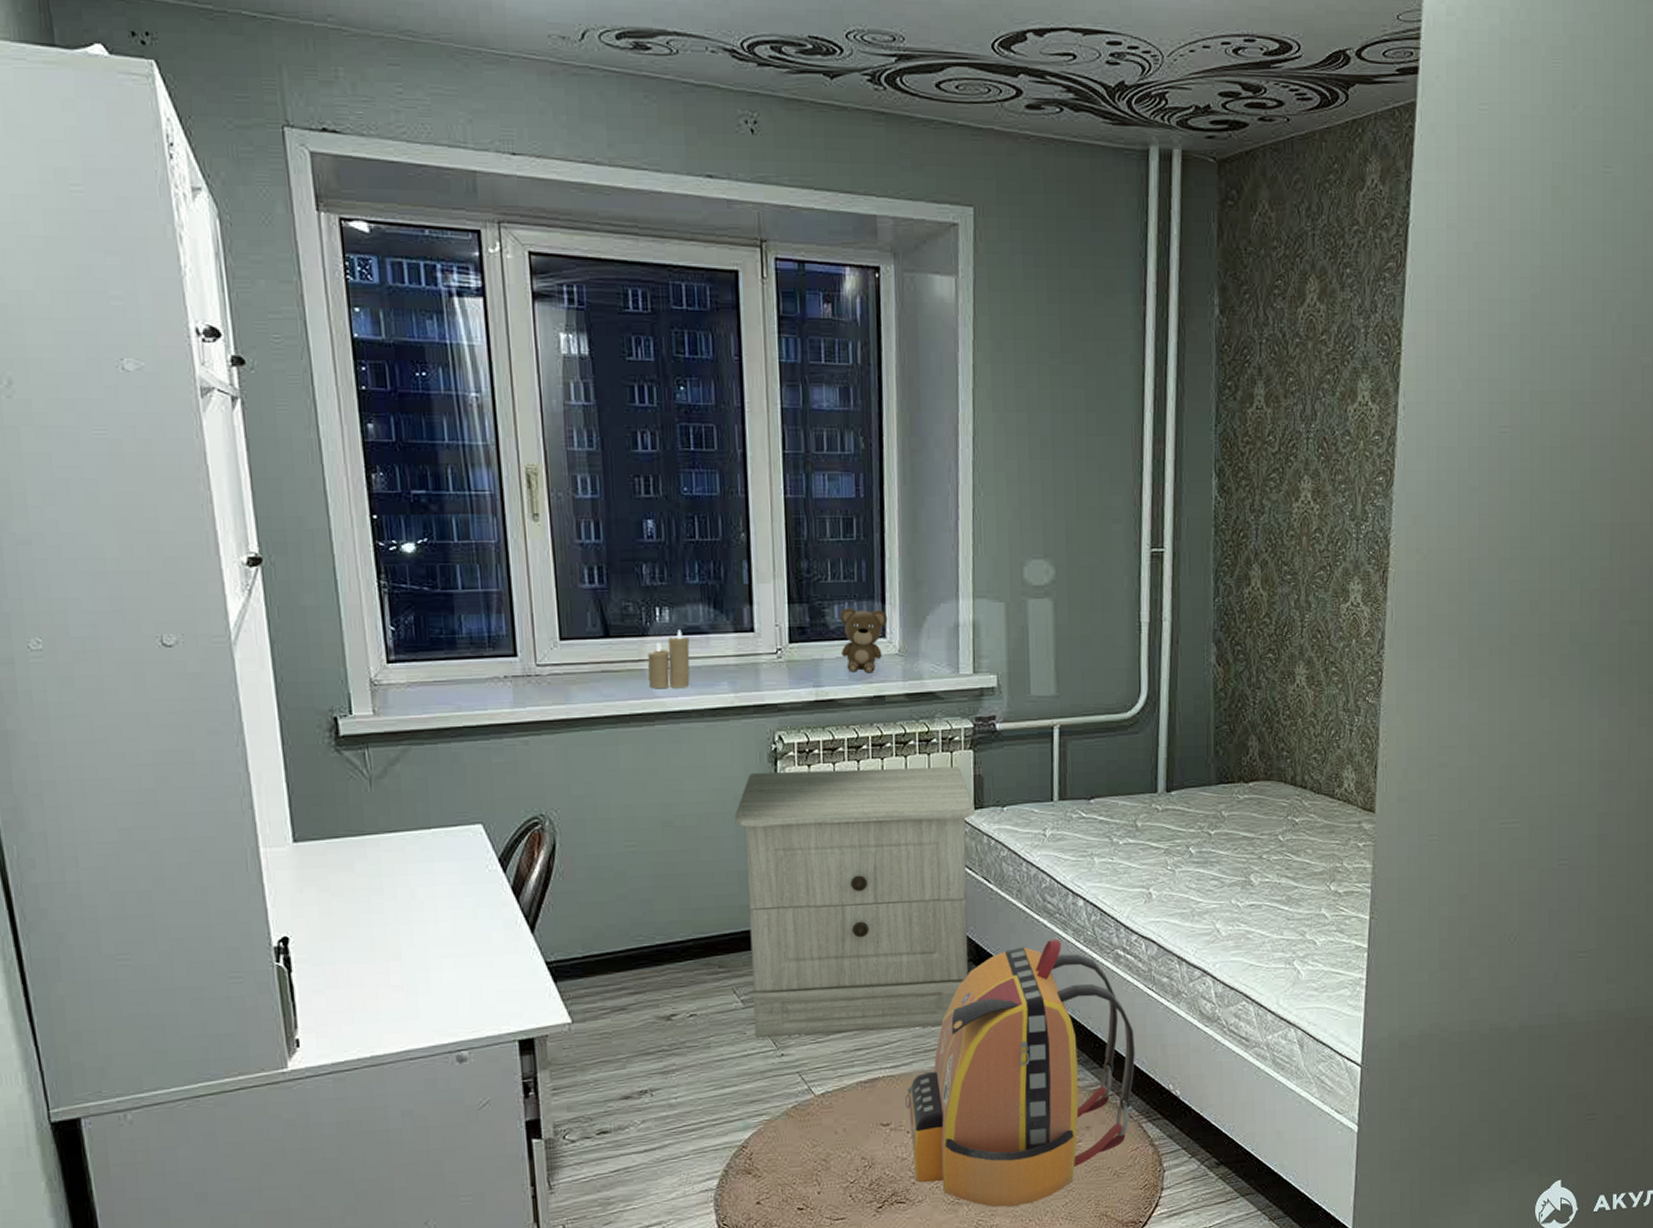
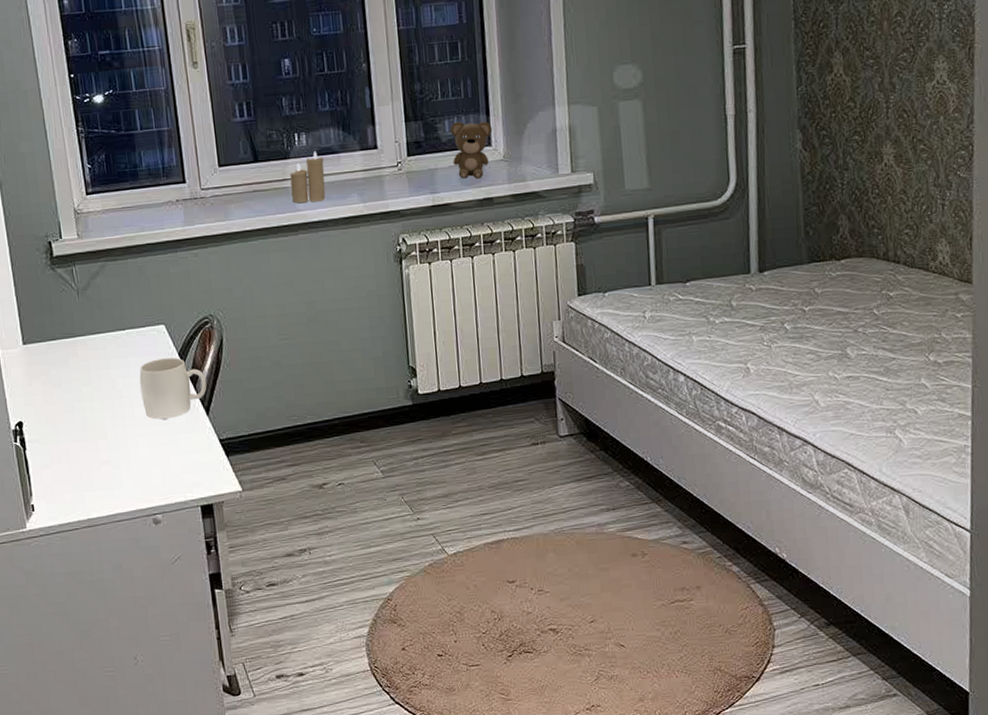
mug: none [446,864,534,938] -> present [139,357,207,420]
nightstand: present [734,767,975,1038] -> none [368,258,580,504]
backpack: present [905,938,1135,1207] -> none [528,412,741,660]

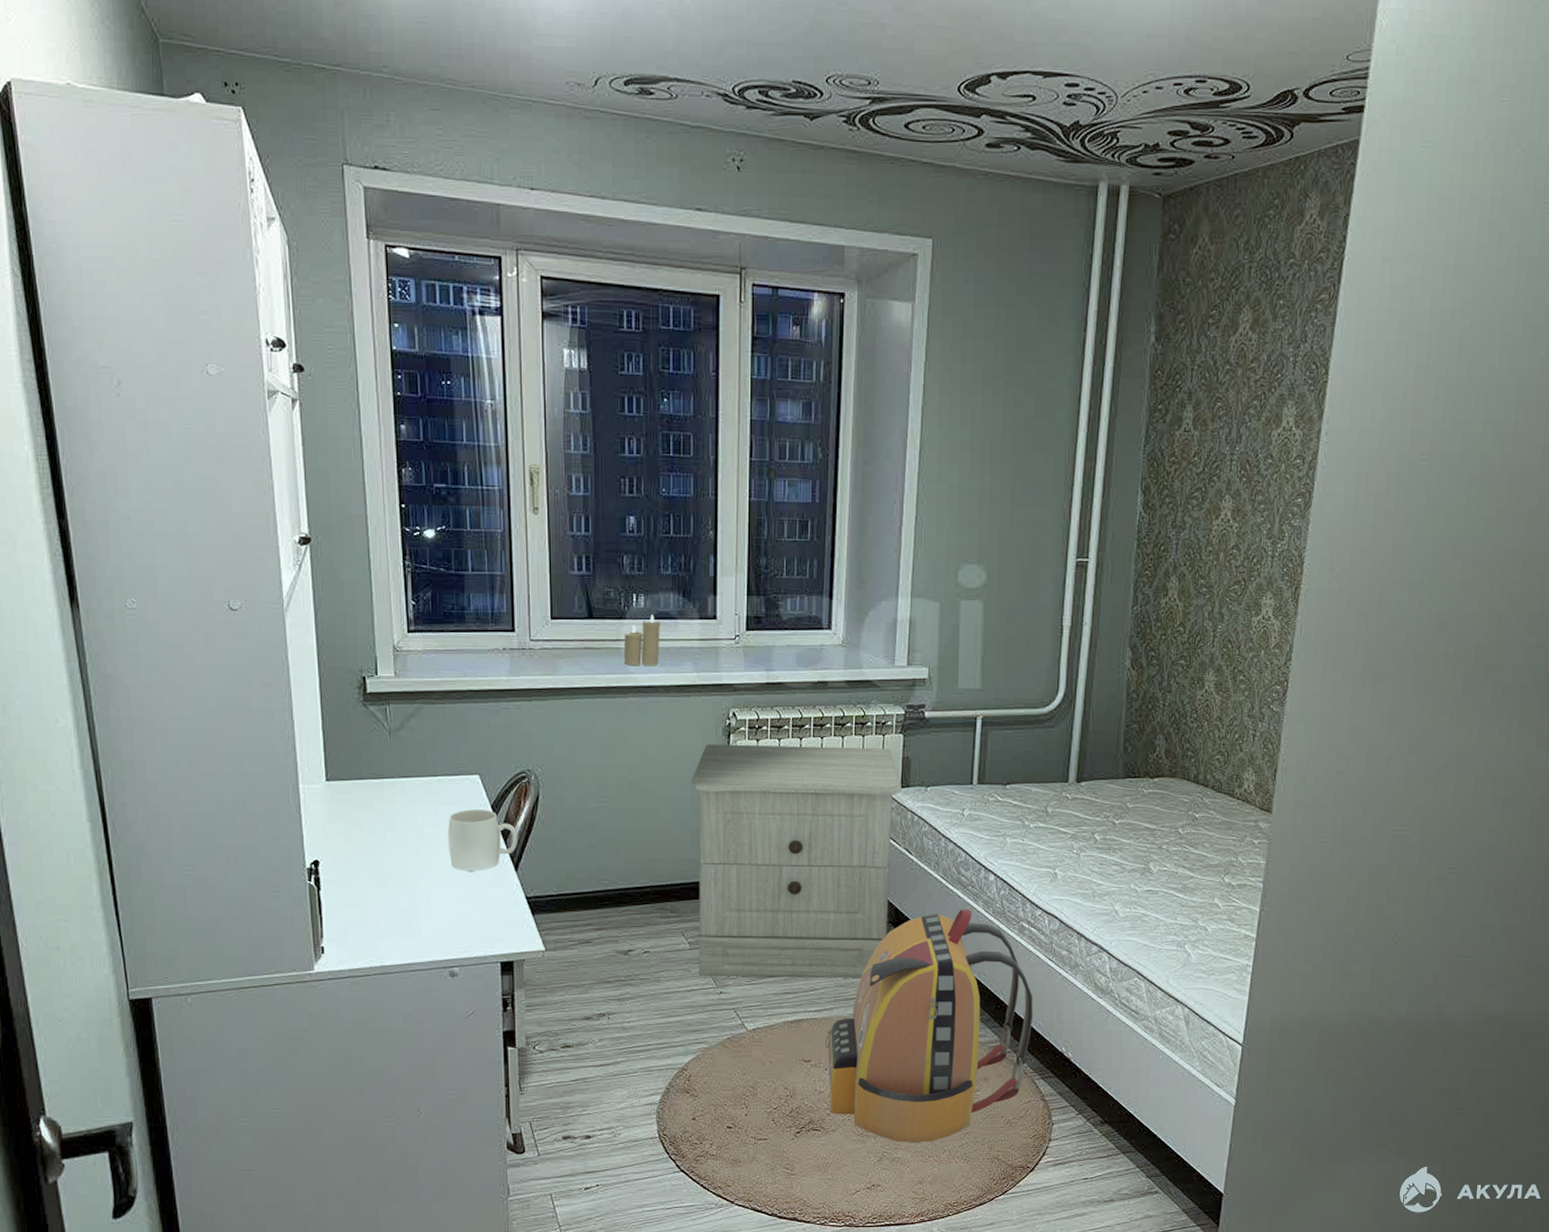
nightstand: none [368,258,580,504] -> present [691,743,901,978]
teddy bear: present [450,121,535,179] -> none [791,601,871,662]
backpack: none [528,412,741,660] -> present [825,908,1033,1144]

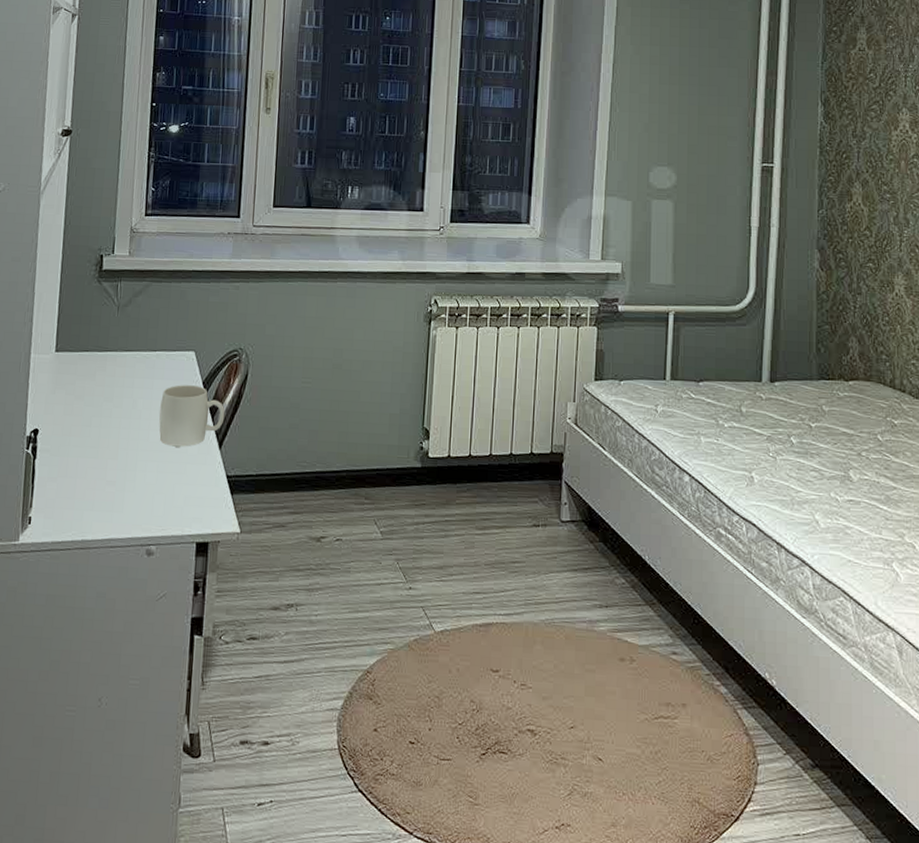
candle: present [623,614,660,666] -> none [336,205,372,254]
nightstand: present [691,743,901,978] -> none [389,329,595,581]
backpack: present [825,908,1033,1144] -> none [515,510,733,777]

